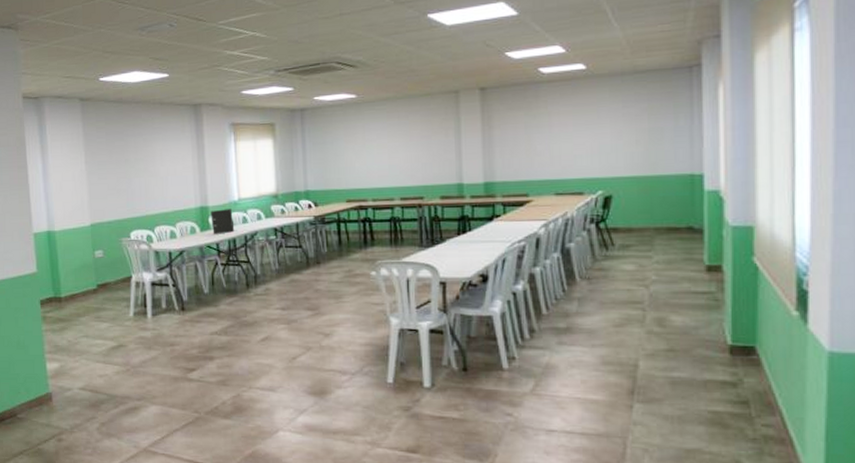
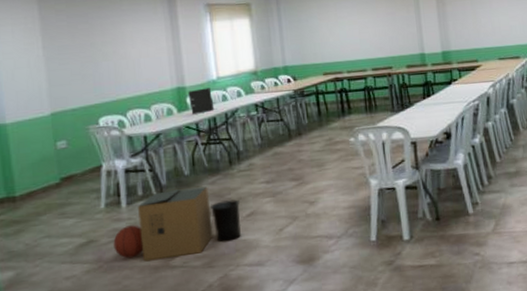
basketball: none [139,335,166,366] -> present [113,225,144,259]
box: none [162,306,228,371] -> present [138,186,213,262]
waste bin: none [227,323,256,363] -> present [211,199,241,243]

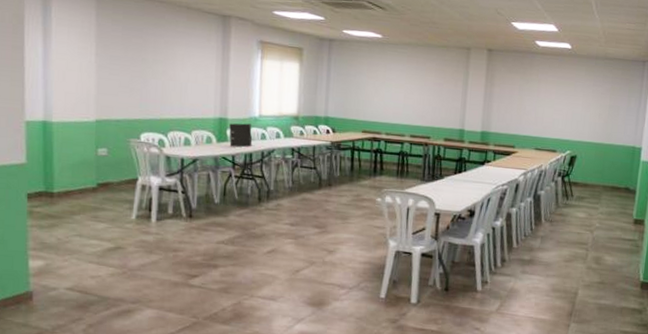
basketball: present [113,225,144,259] -> none [139,240,167,271]
box: present [138,186,213,262] -> none [165,214,235,278]
waste bin: present [211,199,241,243] -> none [235,234,264,273]

